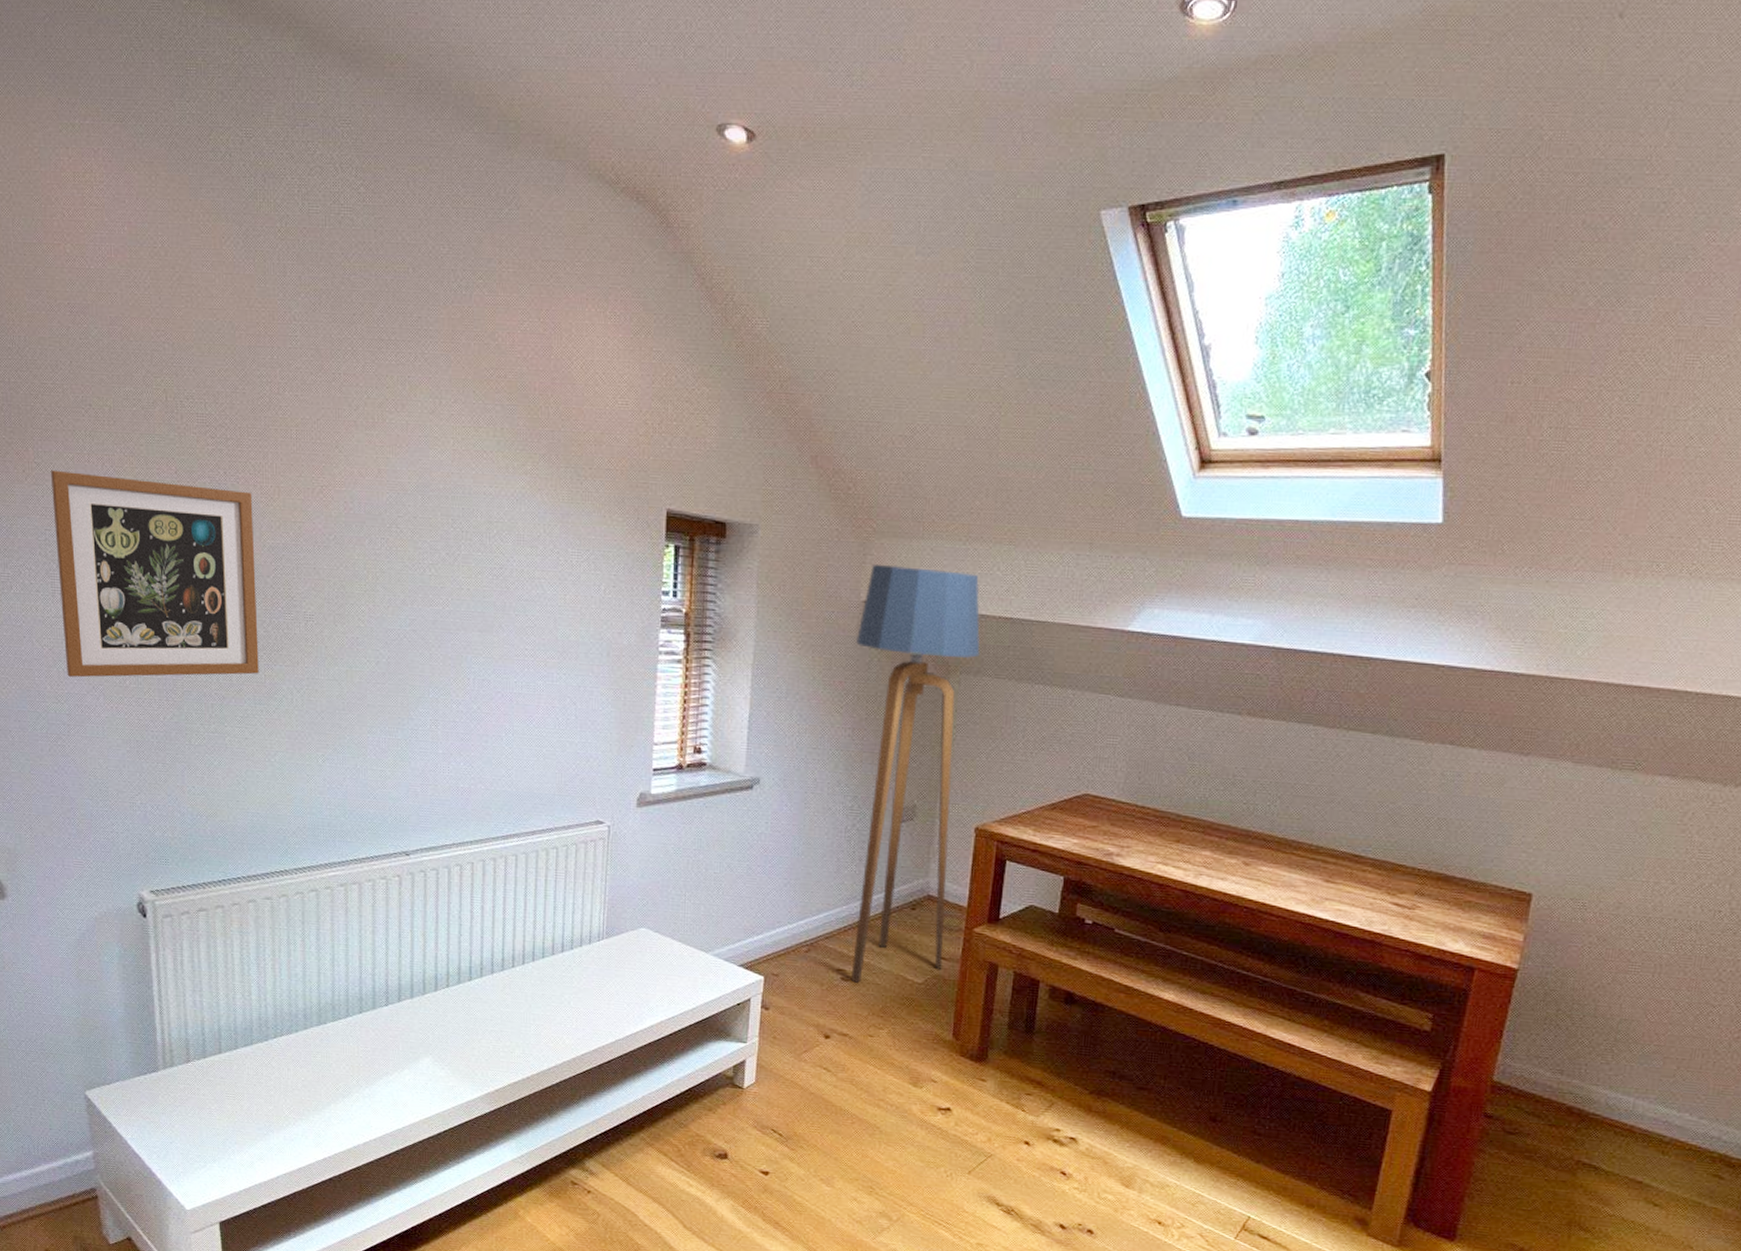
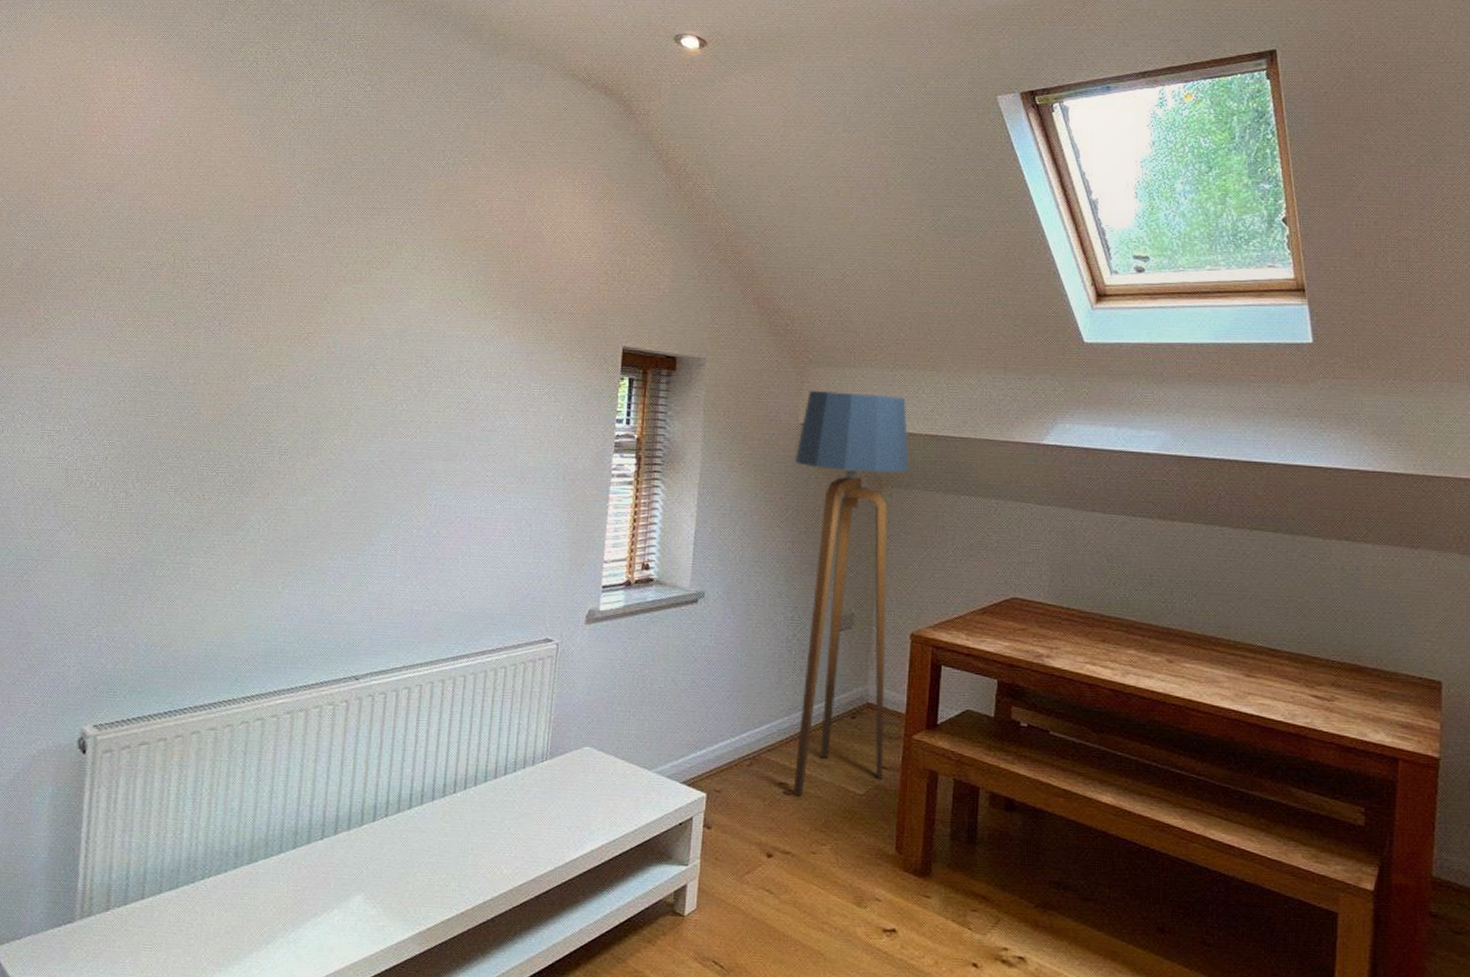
picture frame: present [51,469,259,678] -> none [43,324,243,514]

